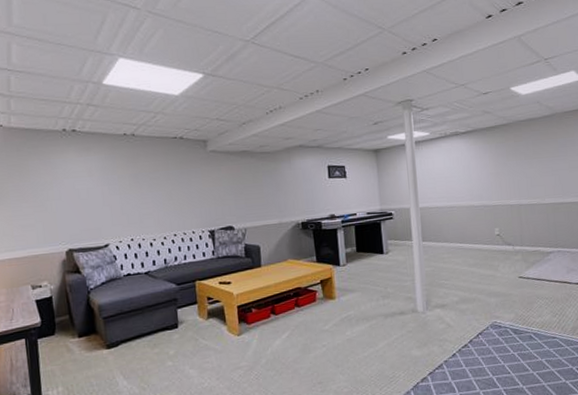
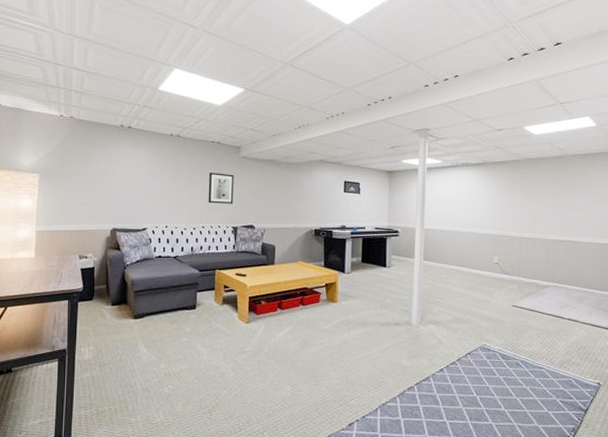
wall art: none [174,171,207,208] -> present [208,172,234,204]

